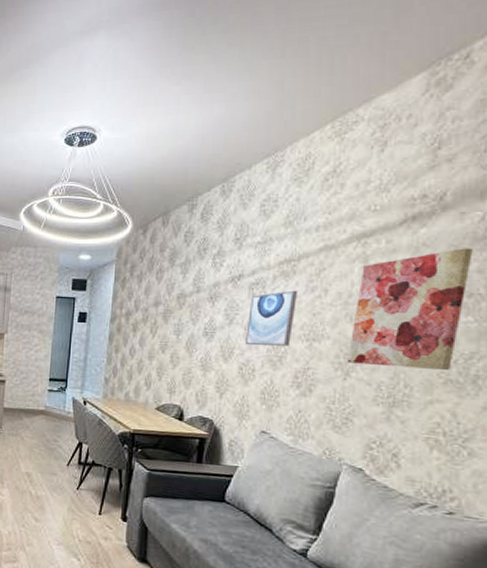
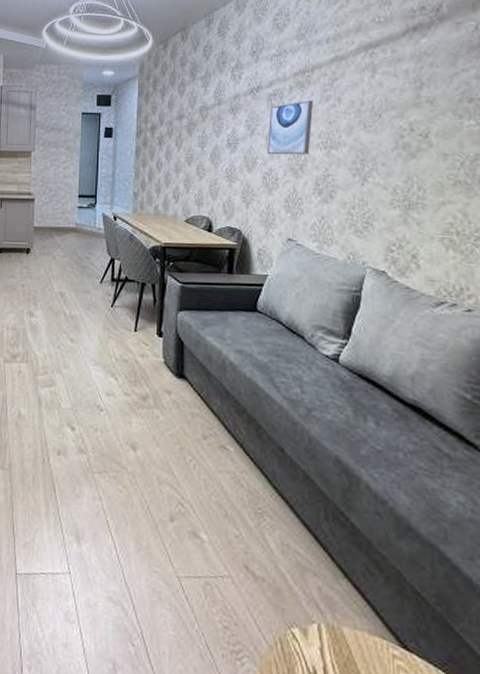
wall art: present [347,248,473,371] -> none [363,56,470,173]

